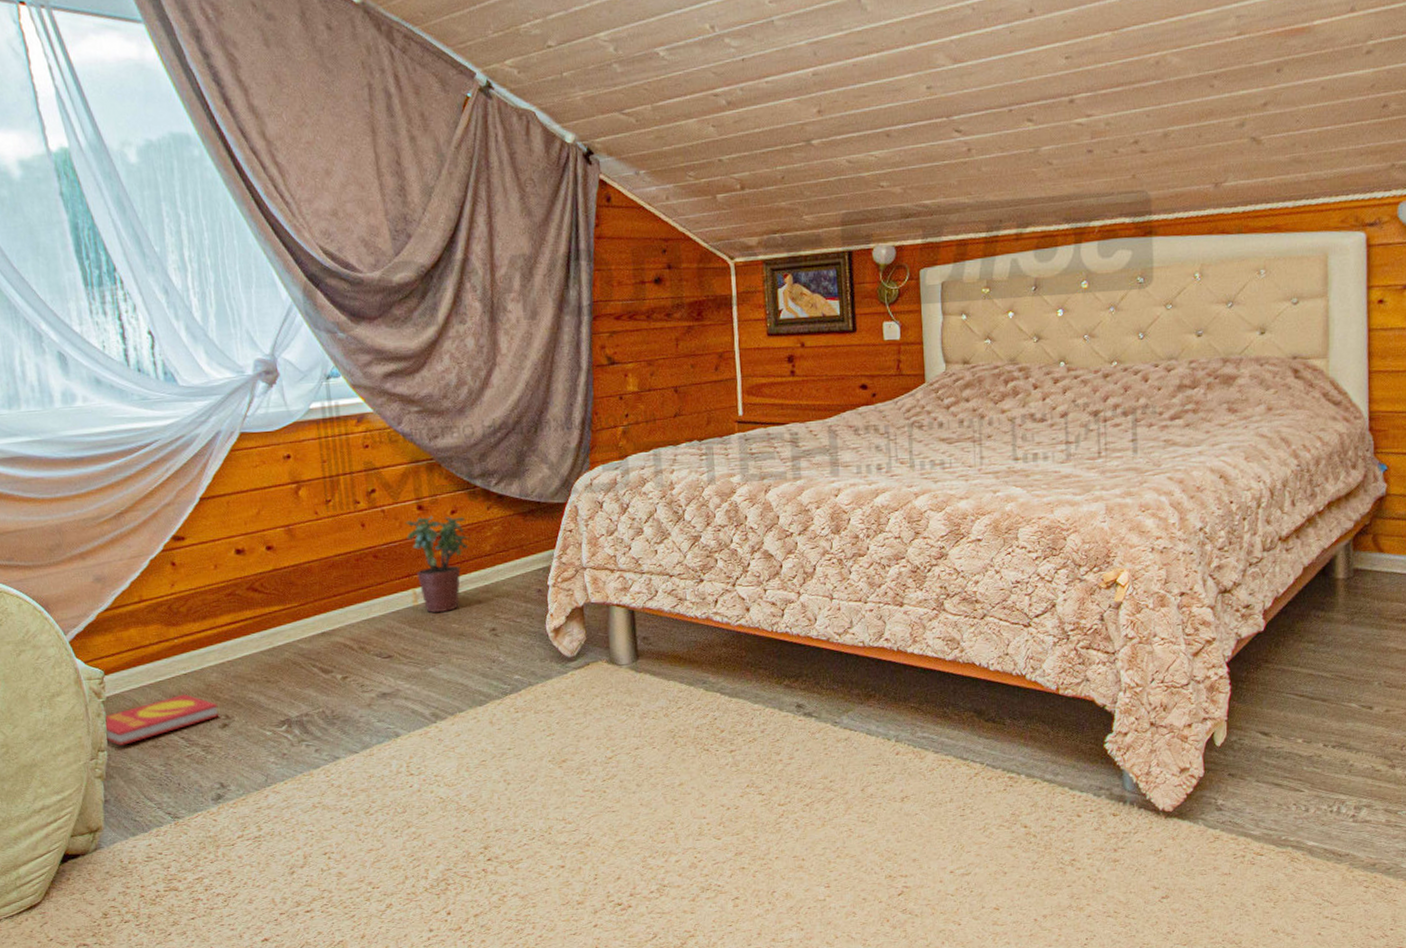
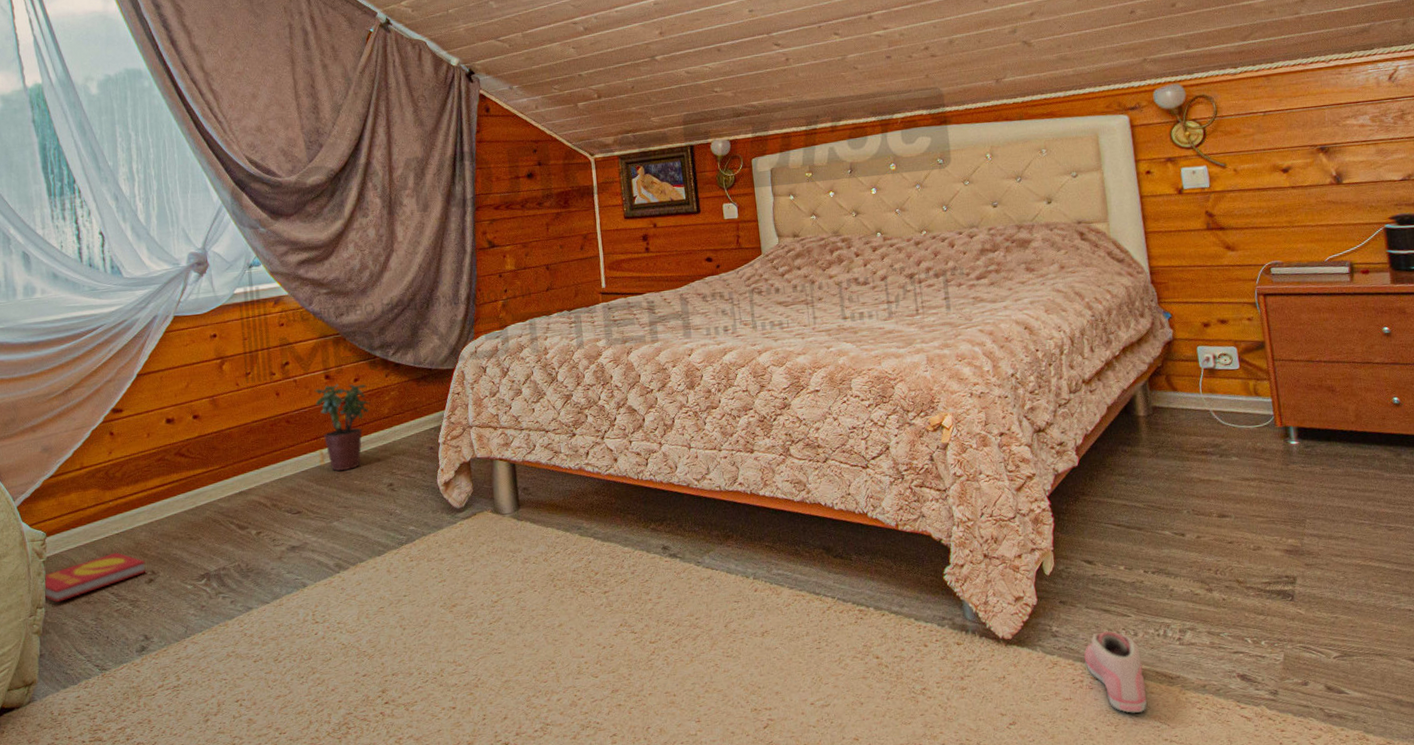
sneaker: none [1249,806,1311,890] -> present [1084,631,1147,713]

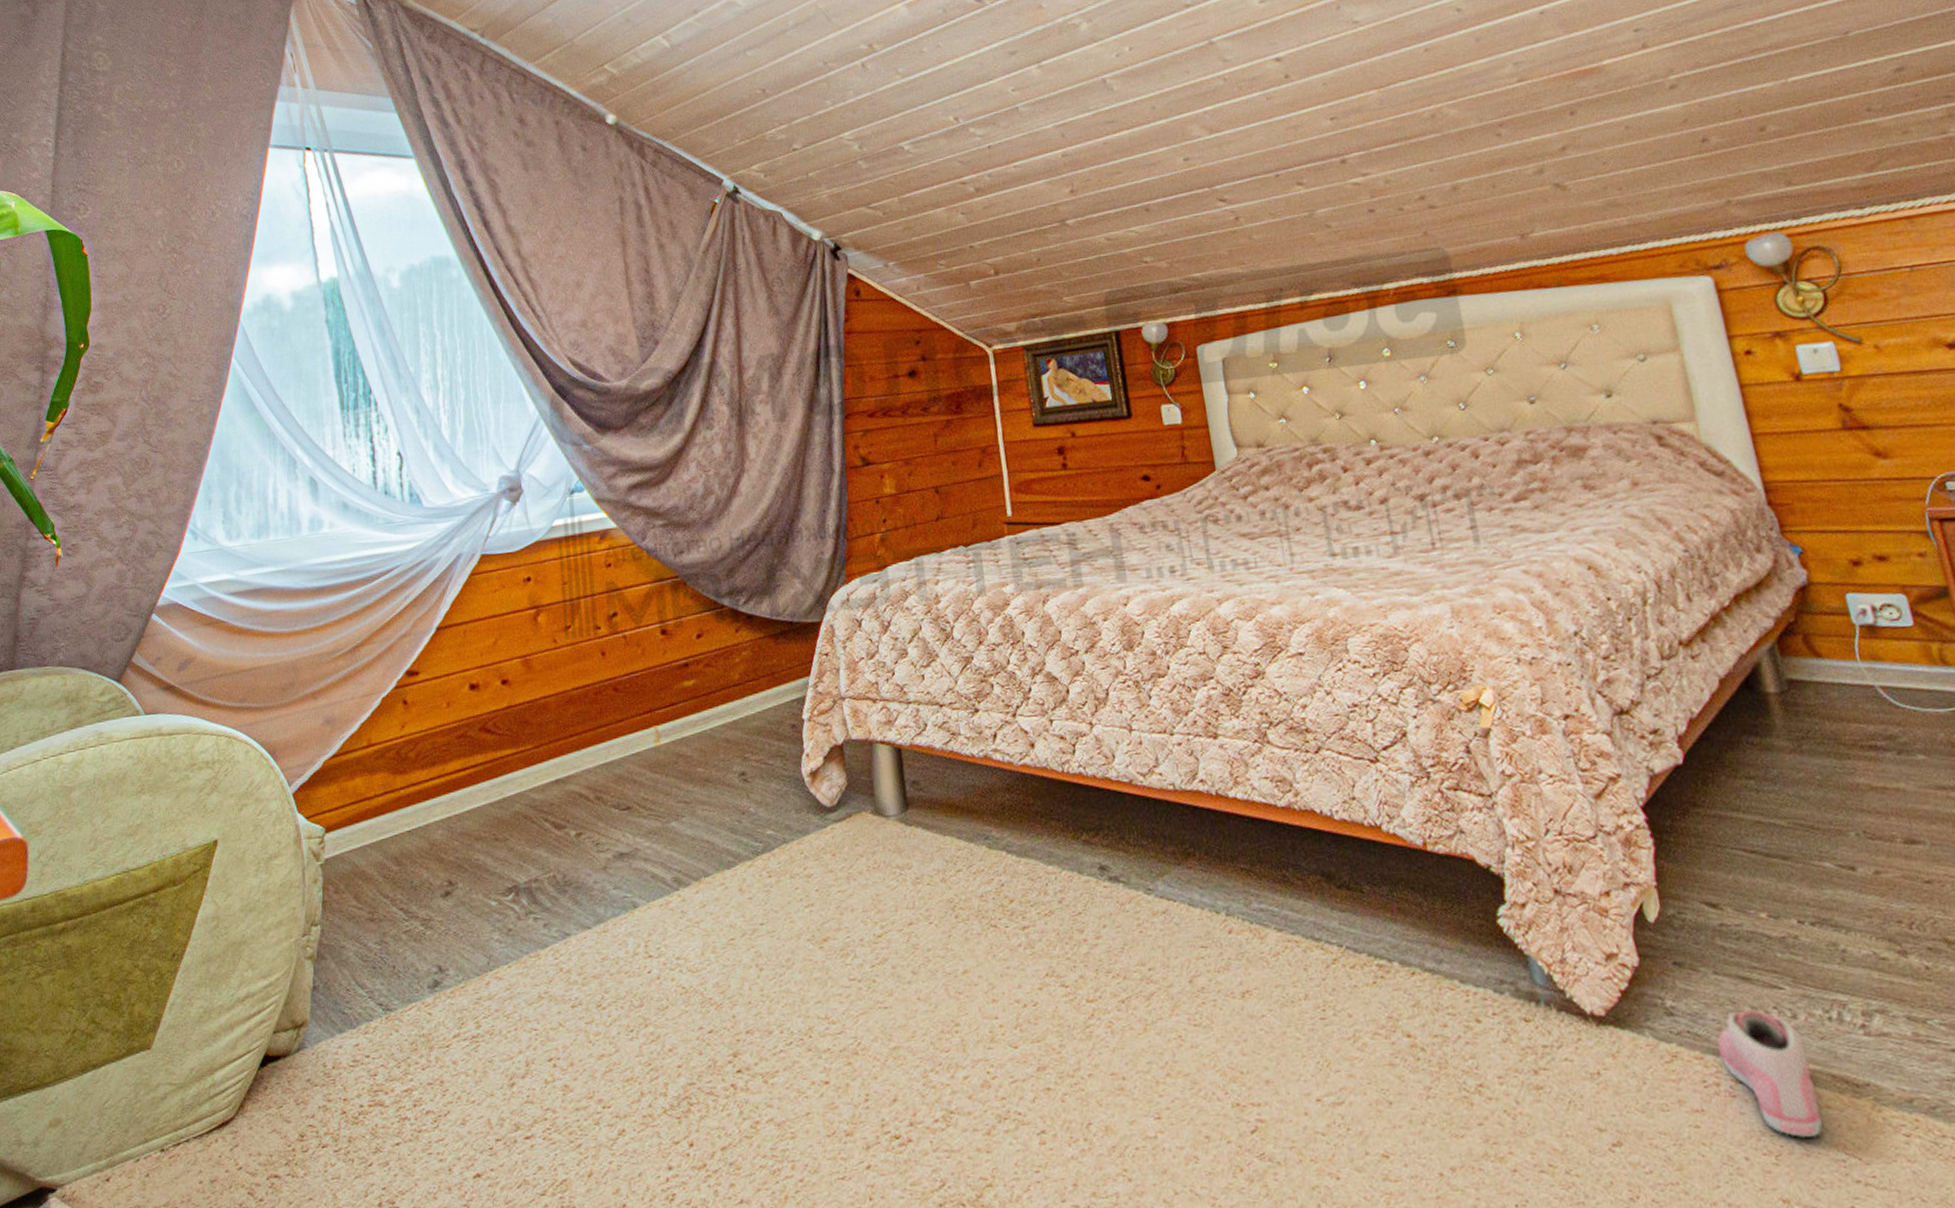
book: present [43,552,146,602] -> none [319,855,442,918]
potted plant: present [314,383,371,471] -> none [648,640,718,754]

